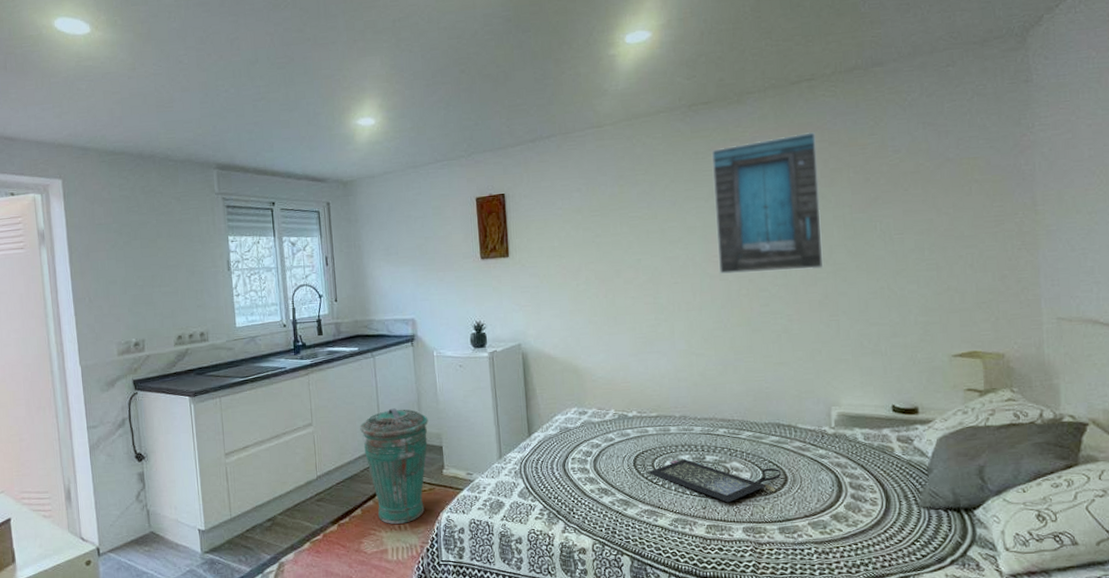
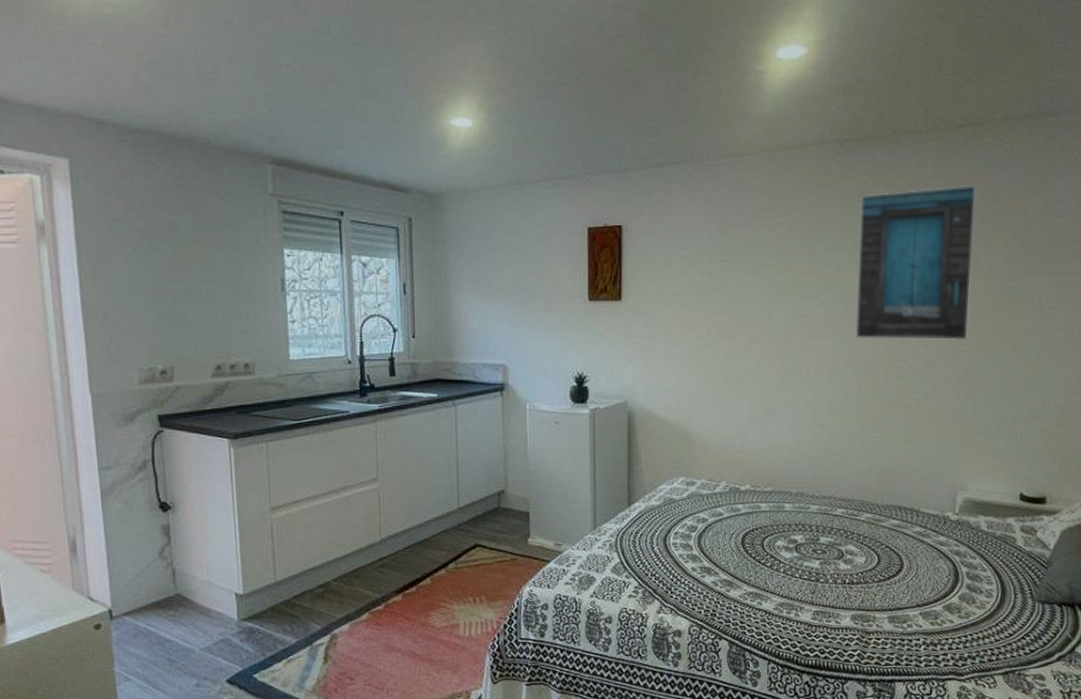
trash can: present [360,408,428,525] -> none [434,466,515,597]
clutch bag: present [648,459,782,503] -> none [756,540,898,588]

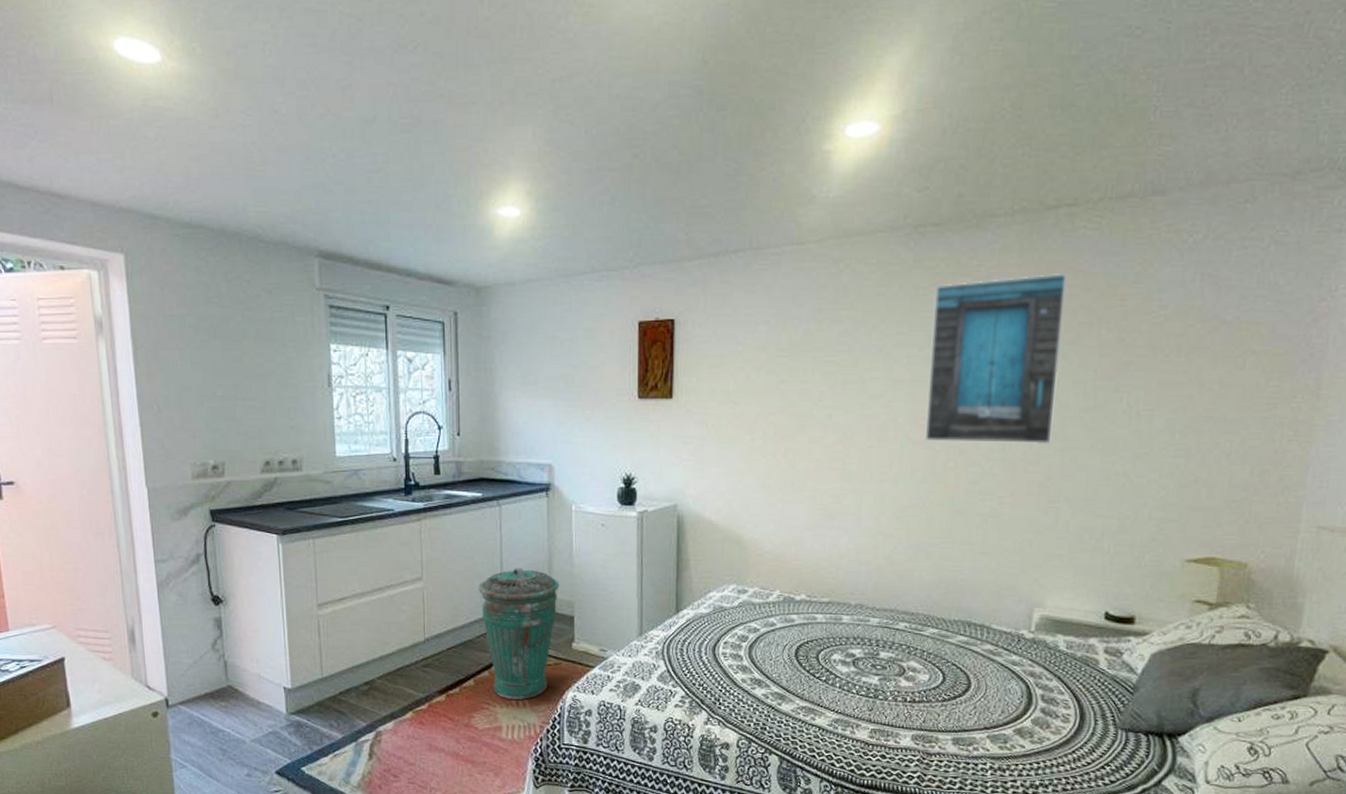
trash can: none [434,466,515,597] -> present [478,568,560,701]

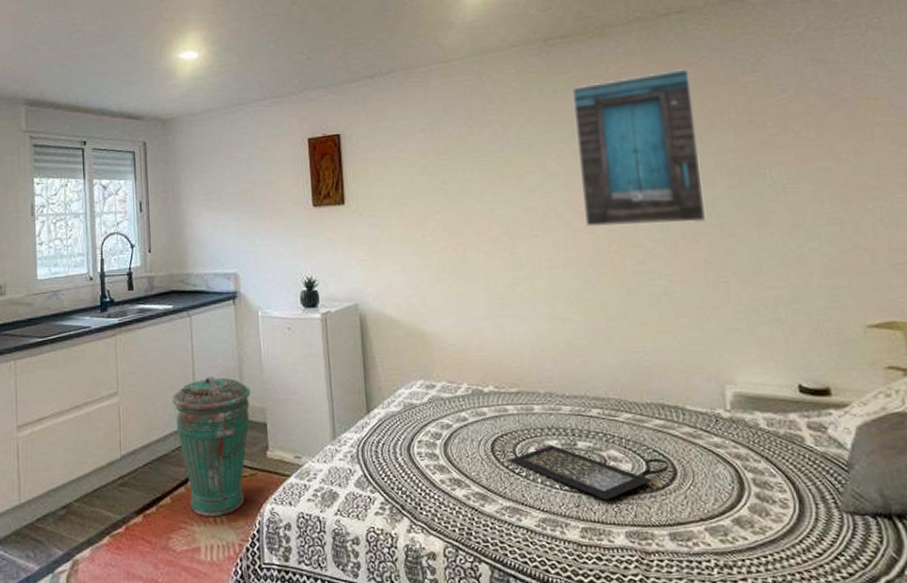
clutch bag: none [811,653,965,706] -> present [509,445,670,500]

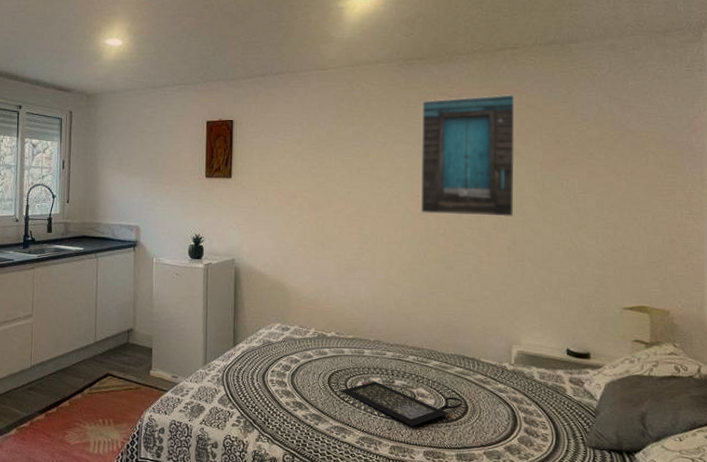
trash can: present [172,376,251,517] -> none [76,308,142,420]

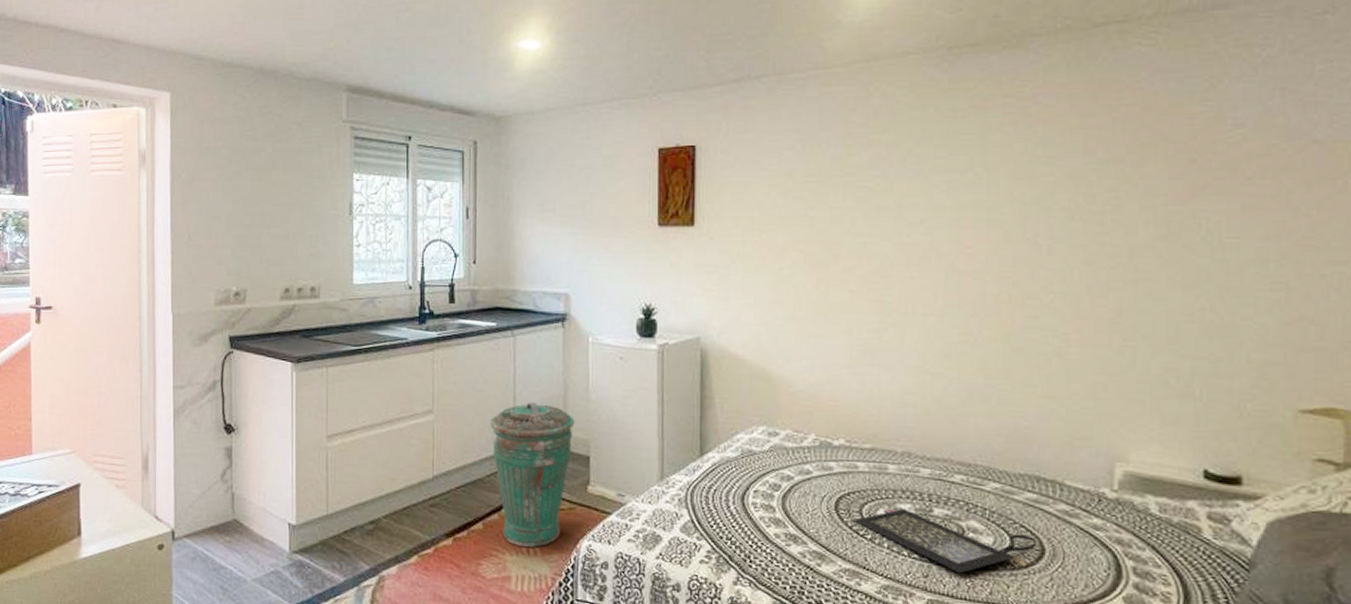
trash can: none [76,308,142,420] -> present [490,402,575,548]
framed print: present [420,93,516,218] -> none [972,91,1124,277]

